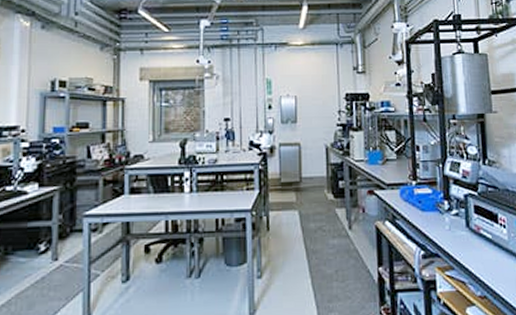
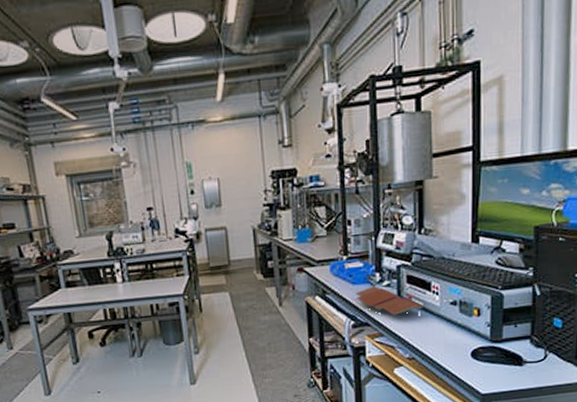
papers: none [425,213,492,247] -> present [355,285,423,315]

